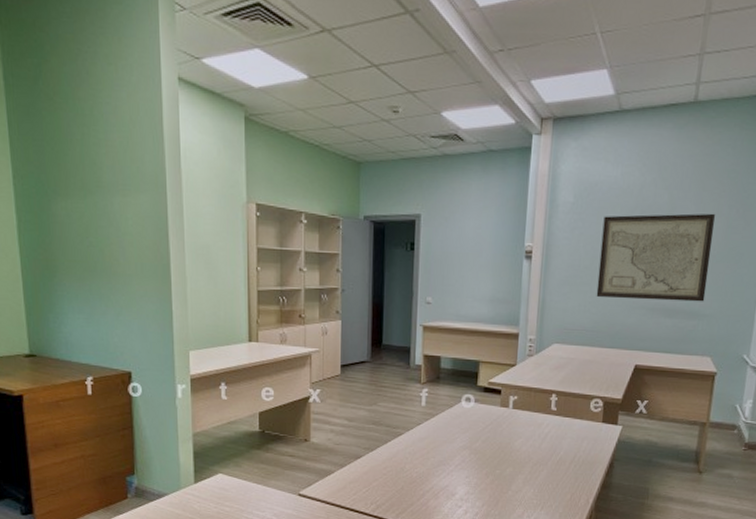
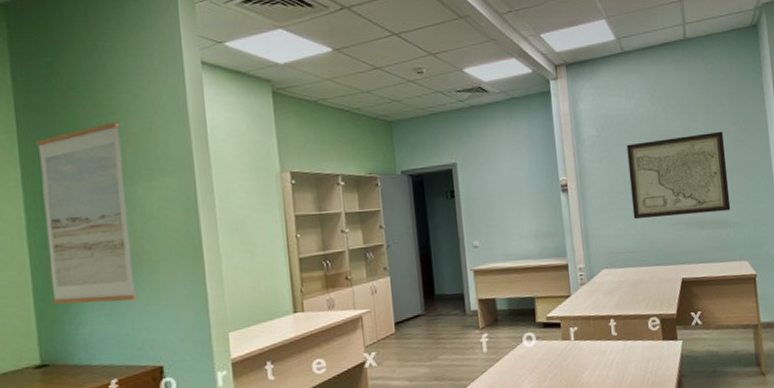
wall art: none [25,133,112,309] -> present [35,122,138,305]

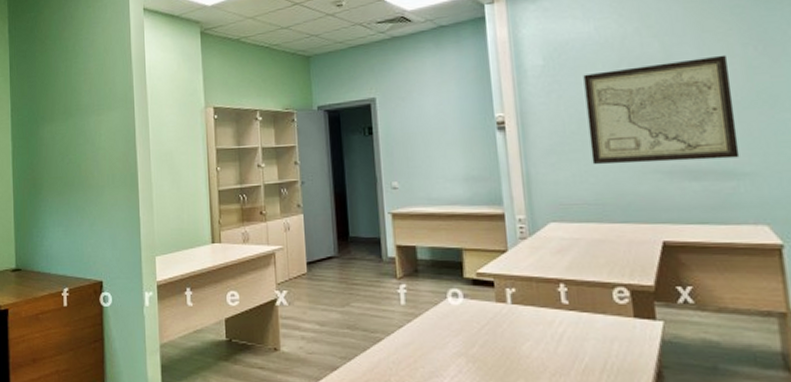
wall art: present [35,122,138,305] -> none [21,64,87,220]

